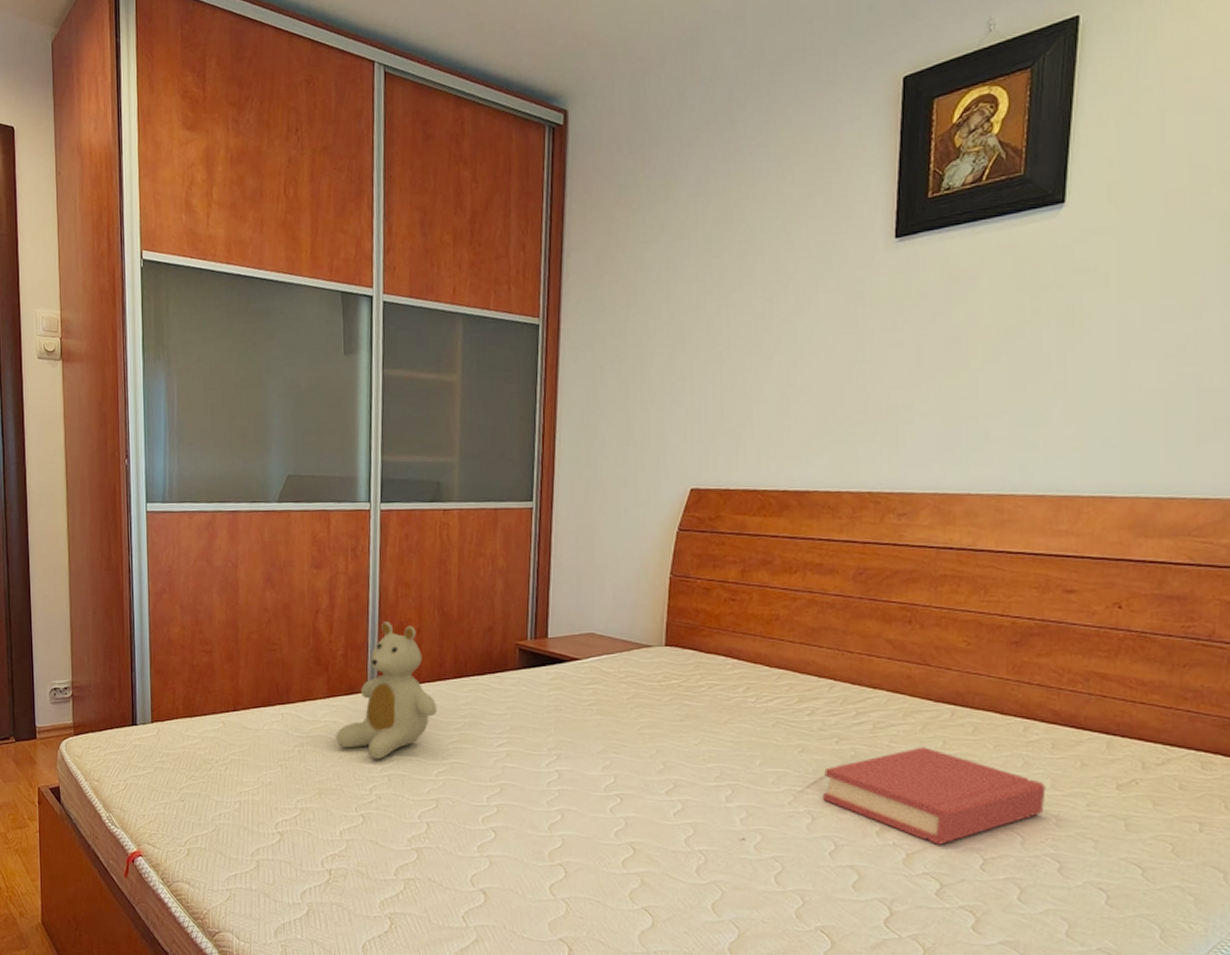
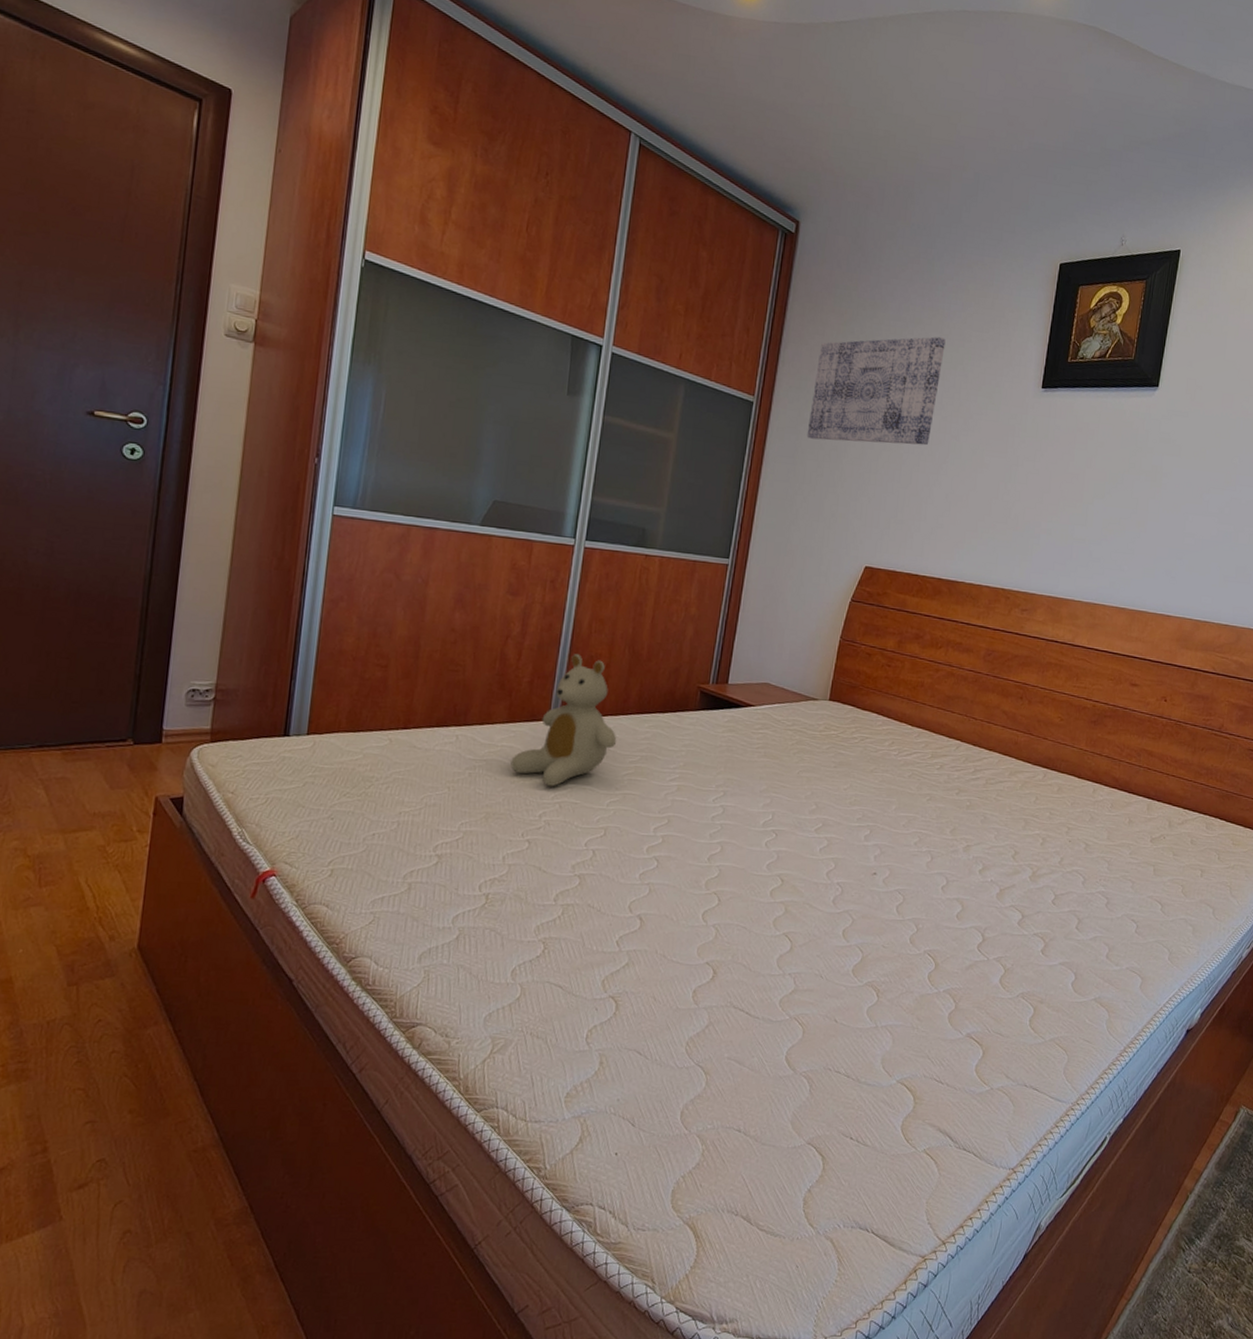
wall art: none [604,203,761,354] -> present [806,336,946,446]
hardback book: present [823,747,1046,845] -> none [942,801,1104,883]

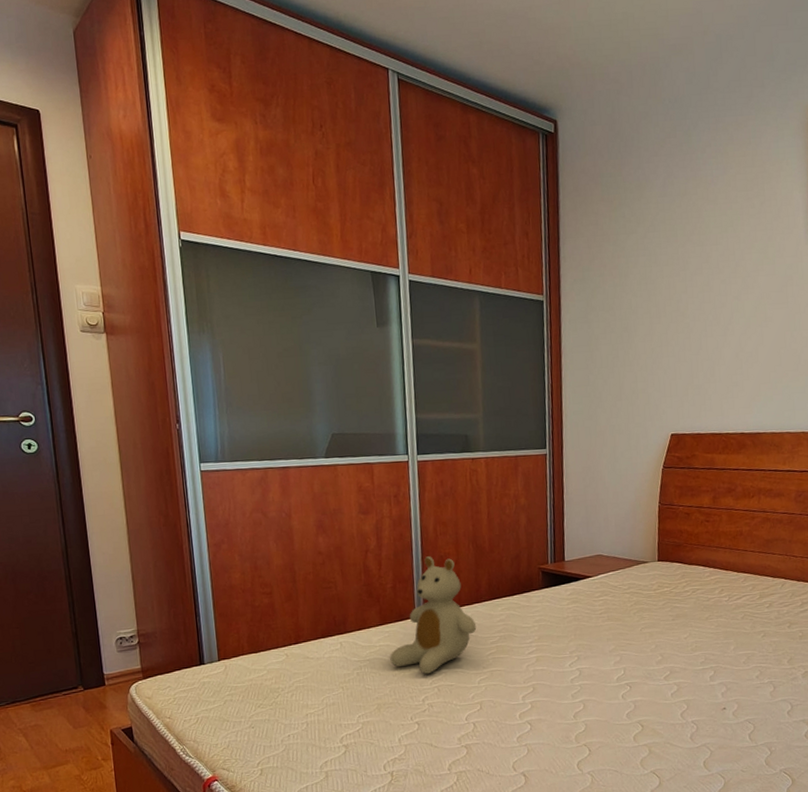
wall art: present [806,336,946,446] -> none [596,203,714,325]

